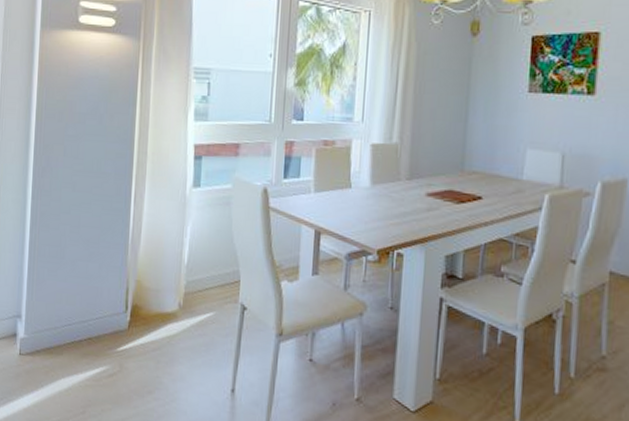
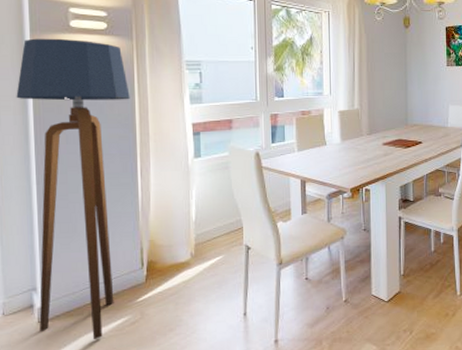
floor lamp: none [20,35,132,386] -> present [16,38,130,339]

